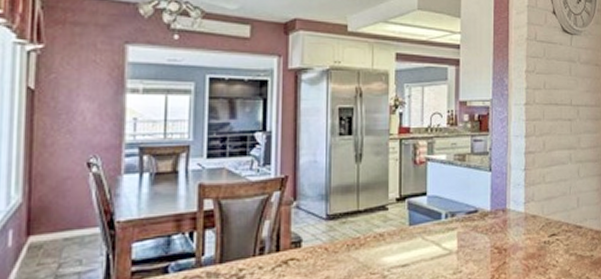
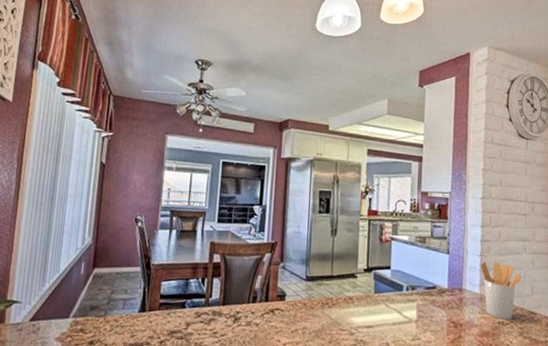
utensil holder: none [526,175,567,238] -> present [481,261,522,320]

